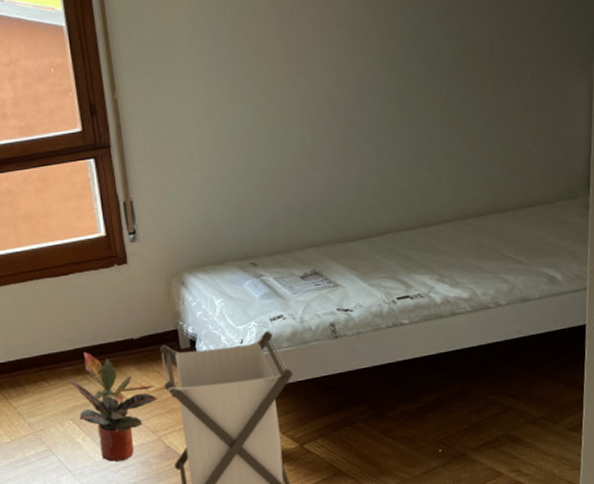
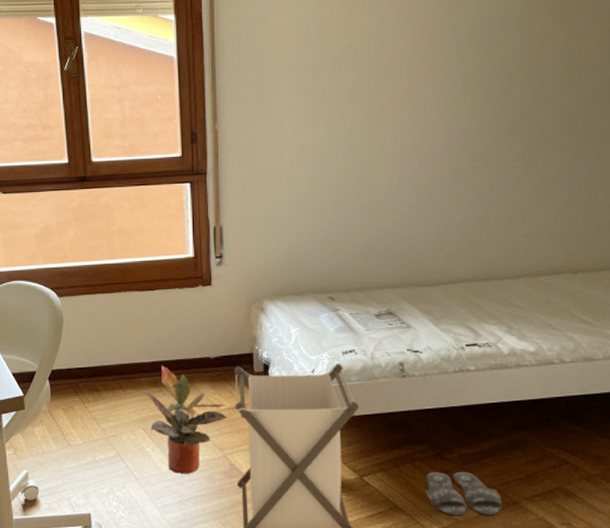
slippers: none [368,428,448,475] -> present [425,471,502,516]

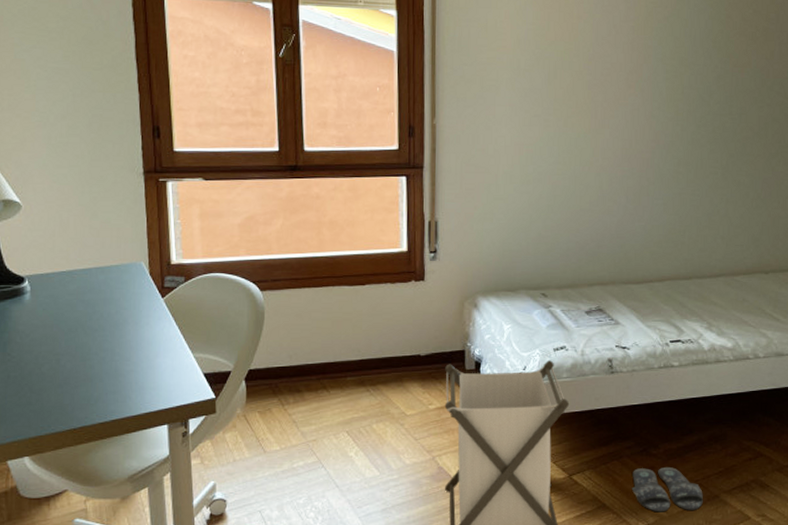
potted plant: present [143,365,229,474] -> none [348,363,438,479]

